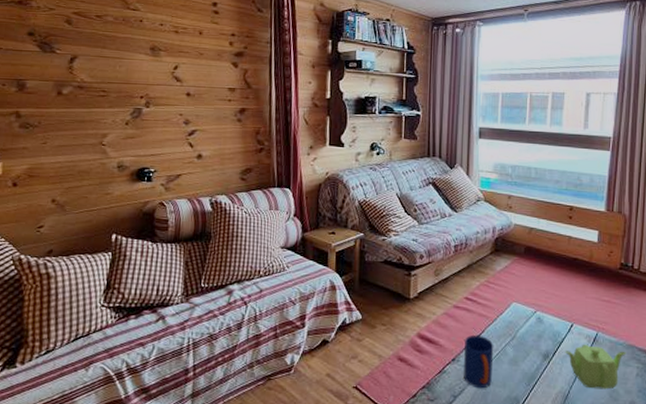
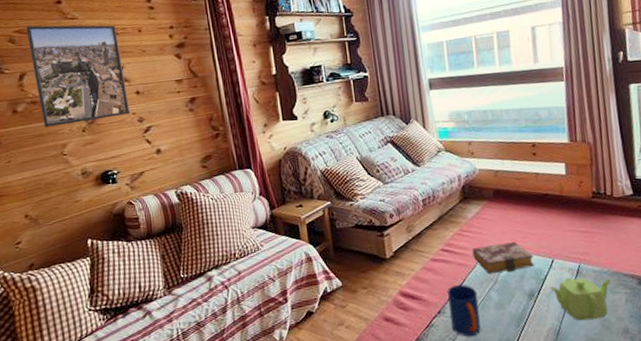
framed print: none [85,10,178,115] -> present [26,25,131,127]
book: none [495,300,555,331] -> present [472,242,535,275]

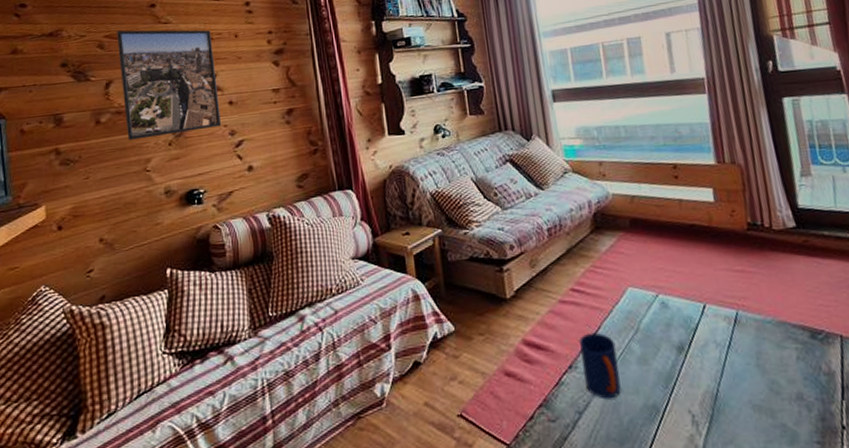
book: present [472,242,535,275] -> none [607,282,684,321]
teapot: present [549,277,613,321] -> none [701,327,779,383]

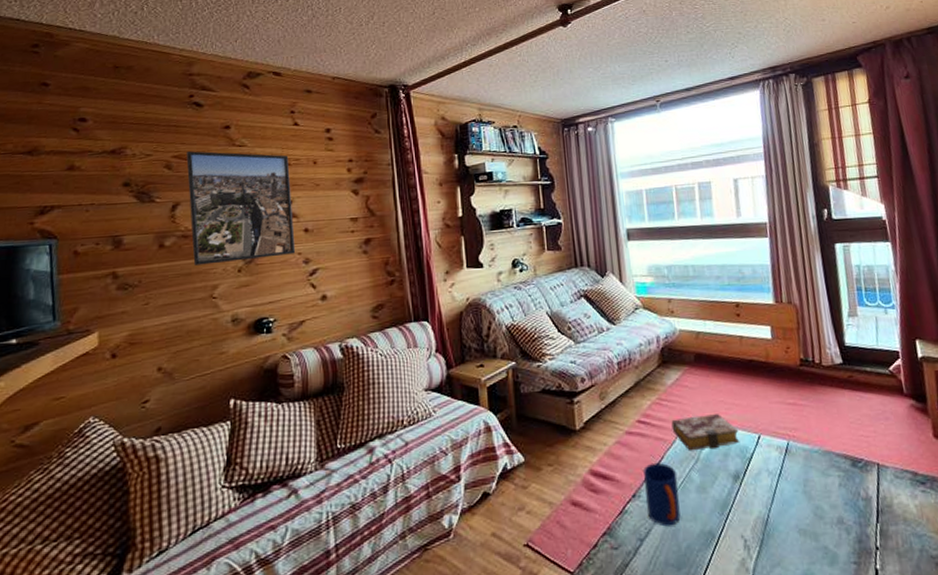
book: none [607,282,684,321] -> present [671,414,740,451]

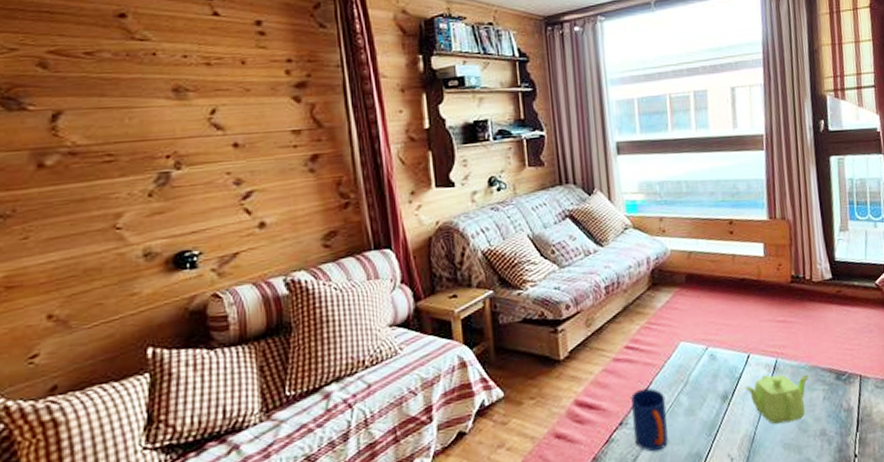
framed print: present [186,151,296,265] -> none [68,45,224,189]
book: present [671,414,740,451] -> none [660,335,730,375]
teapot: none [755,456,824,509] -> present [744,374,810,425]

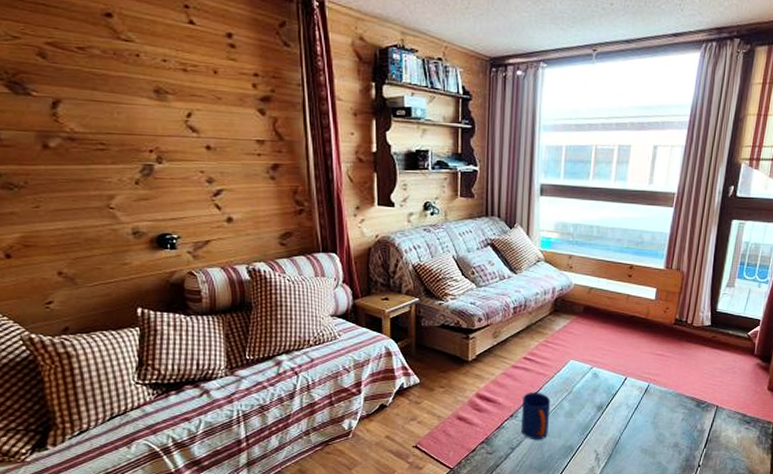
teapot: present [744,374,810,425] -> none [617,394,675,434]

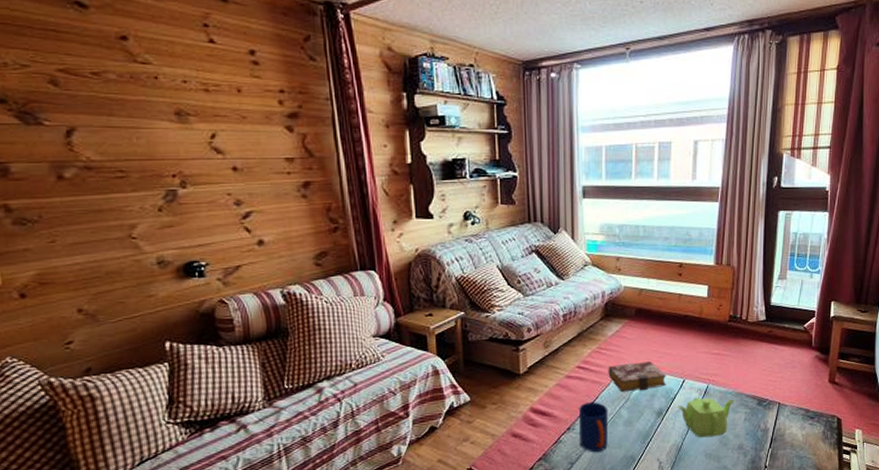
book: none [553,358,610,385] -> present [608,361,667,393]
teapot: none [617,394,675,434] -> present [677,397,735,438]

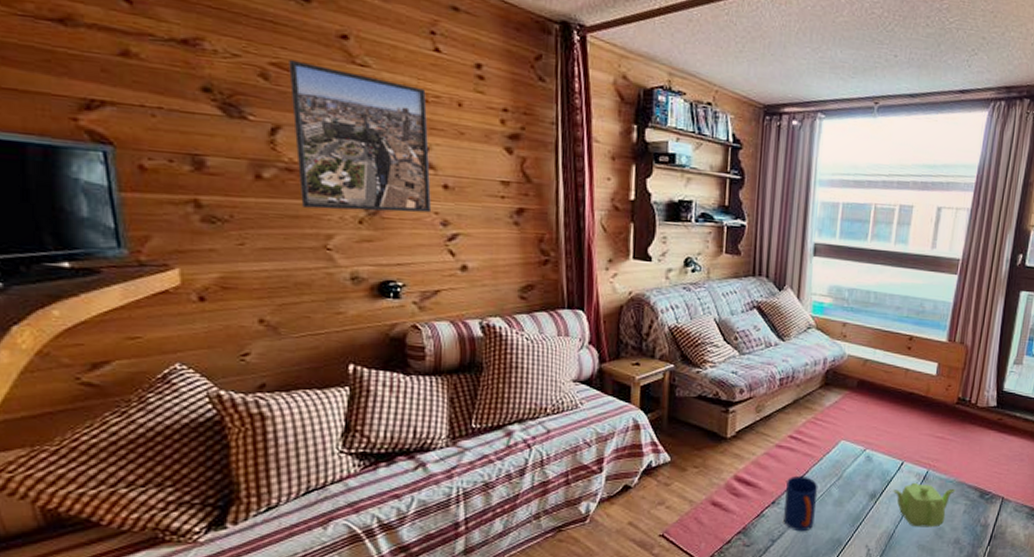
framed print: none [75,65,225,201] -> present [289,60,432,213]
book: present [608,361,667,393] -> none [821,438,885,470]

